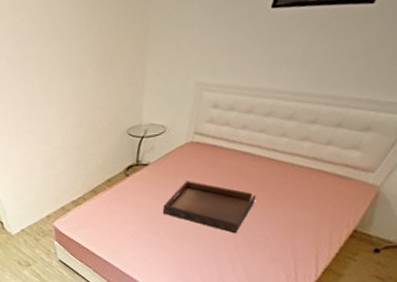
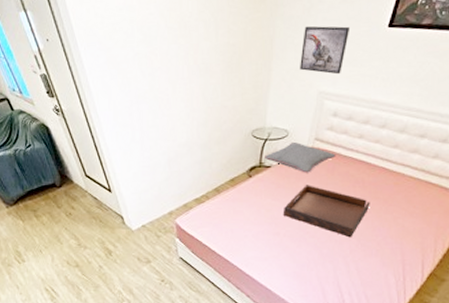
pillow: none [142,138,217,169] -> present [265,142,336,173]
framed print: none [176,11,230,64] -> present [300,26,351,75]

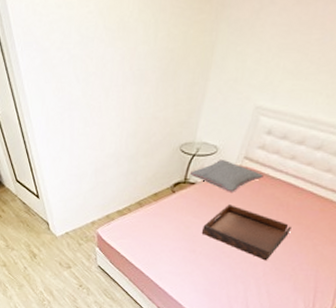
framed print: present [300,26,351,75] -> none [239,31,301,88]

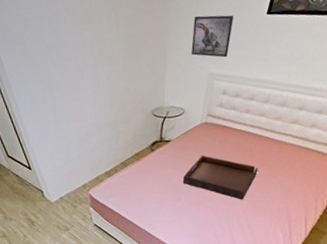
pillow: present [190,160,264,192] -> none [164,119,226,145]
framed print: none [239,31,301,88] -> present [191,15,234,58]

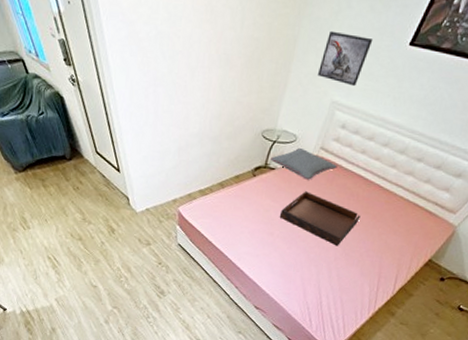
pillow: none [164,119,226,145] -> present [271,148,337,180]

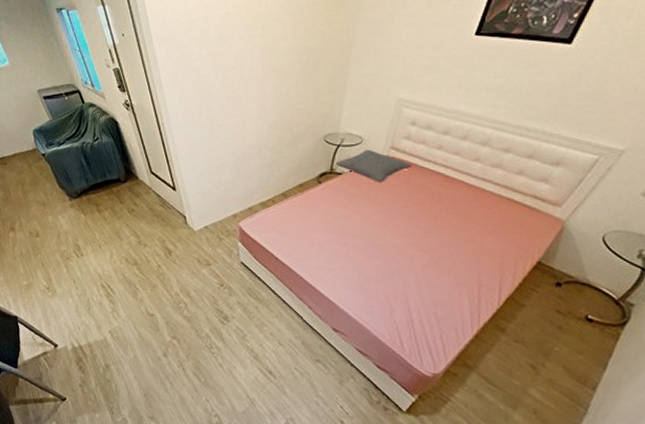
serving tray: present [279,191,361,246] -> none [351,195,446,253]
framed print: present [318,30,374,87] -> none [379,30,435,82]

